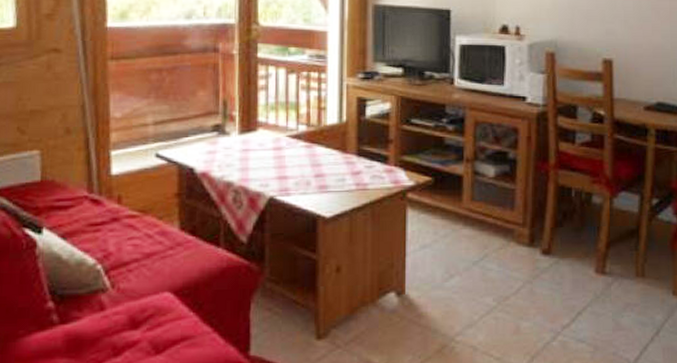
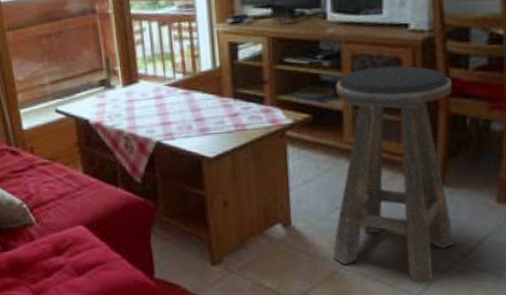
stool: none [444,135,561,354] -> present [333,65,455,282]

